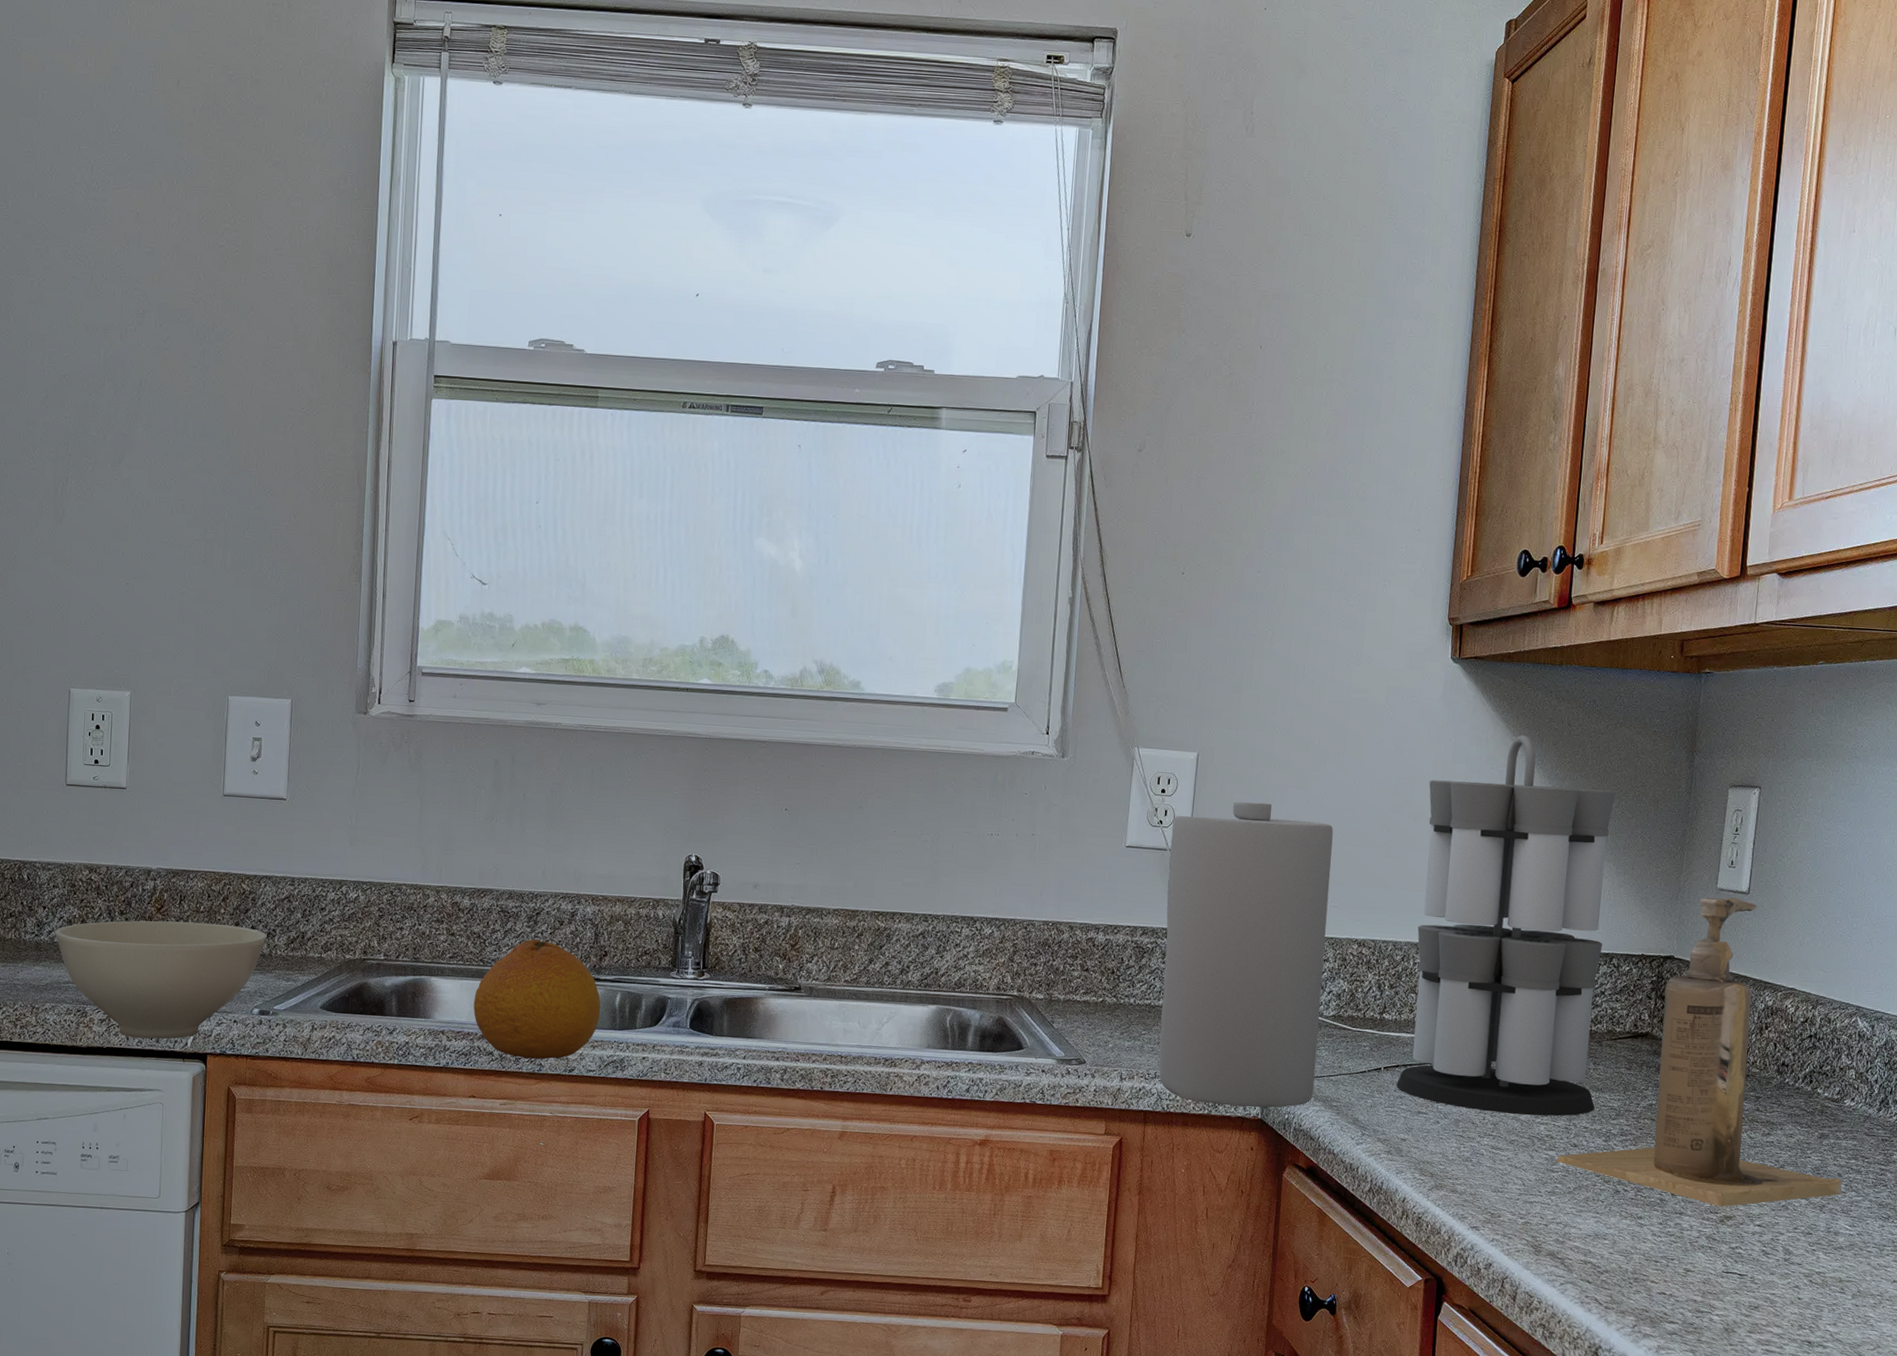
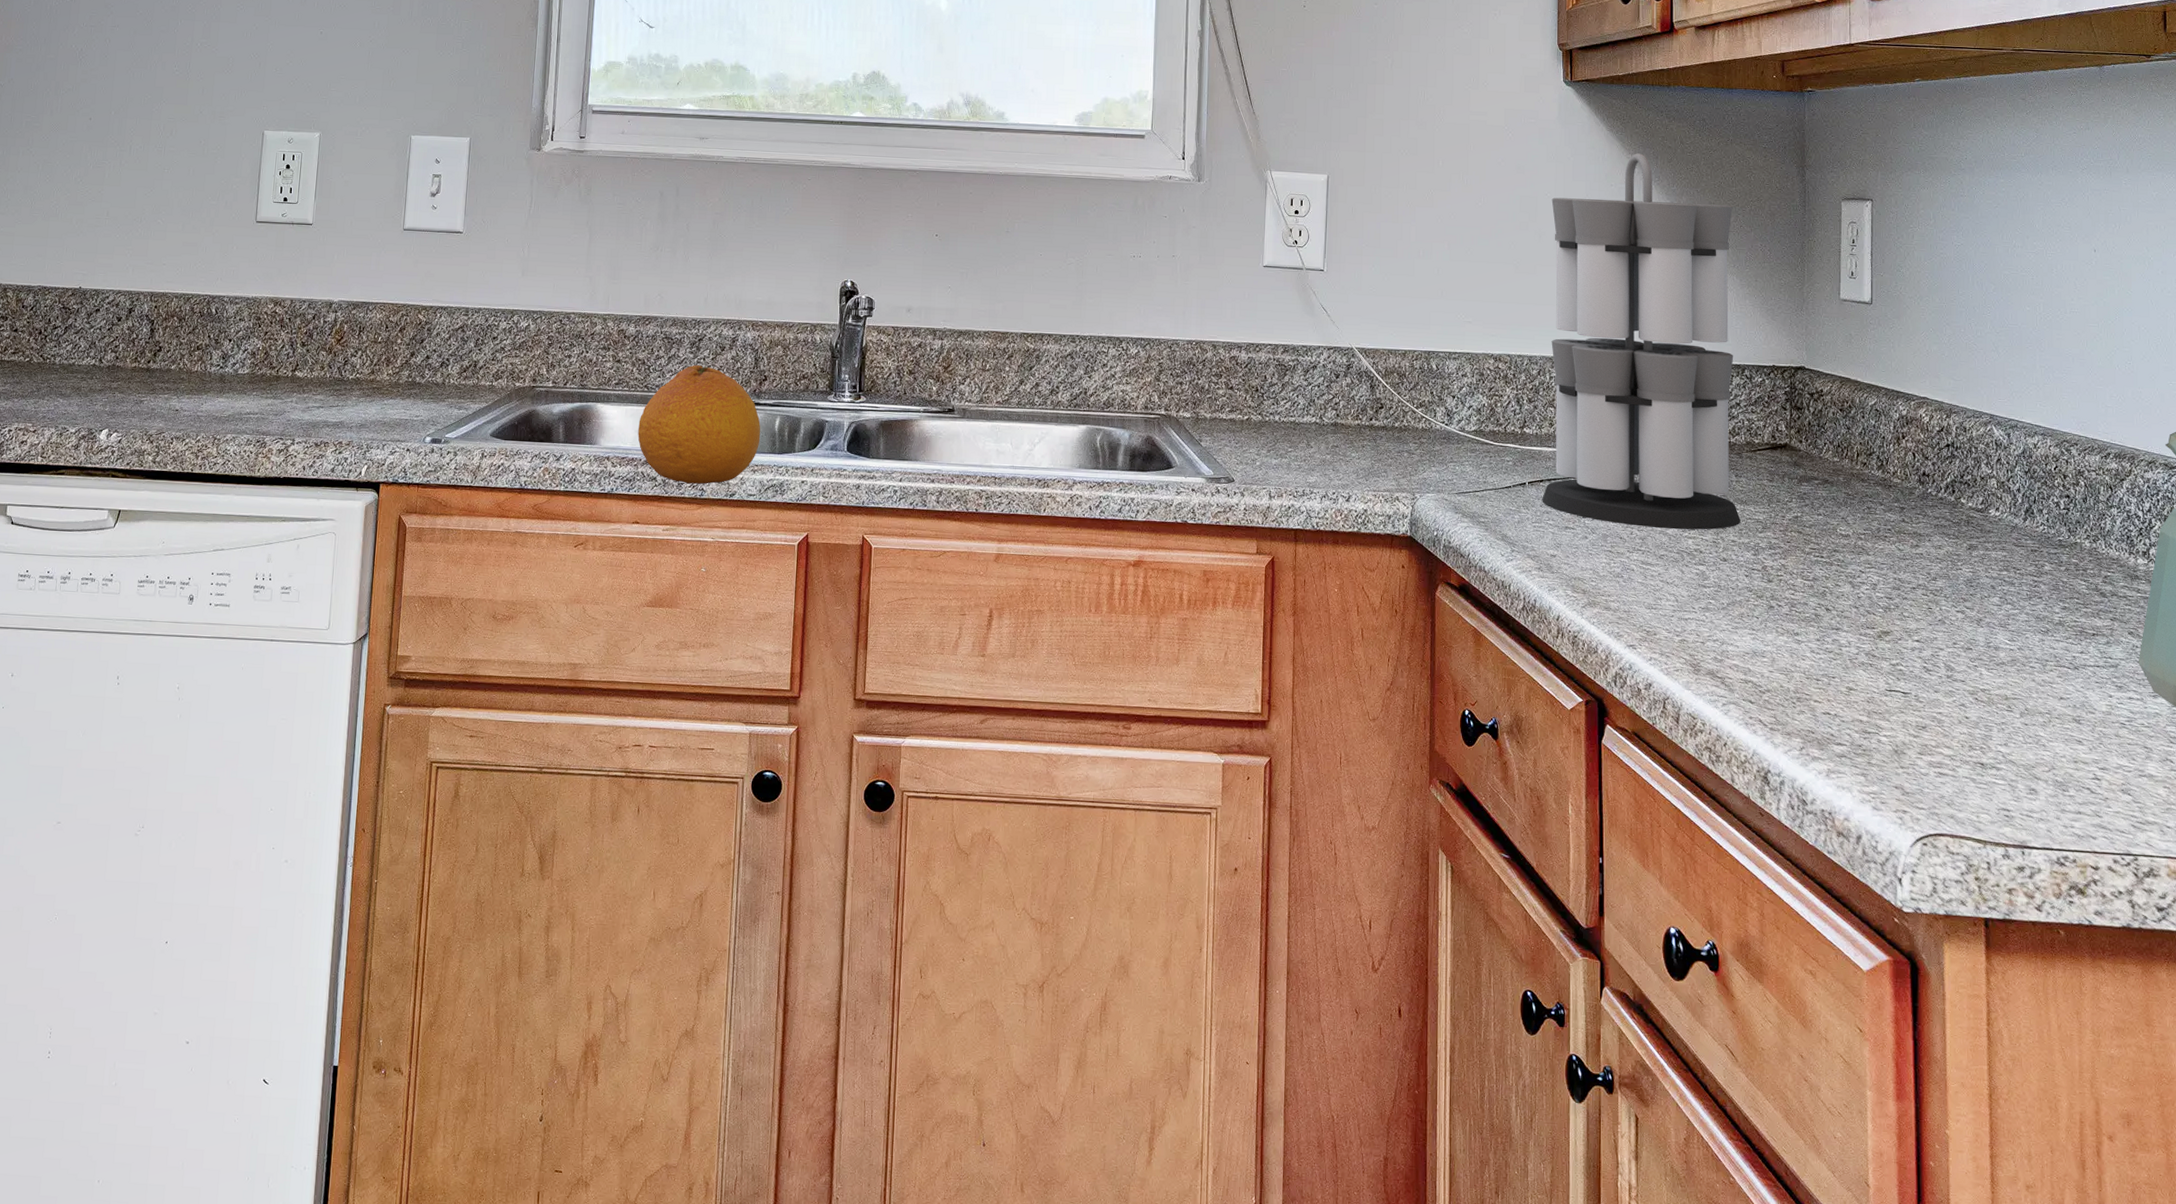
bowl: present [54,920,267,1040] -> none [238,351,441,469]
paper towel holder: present [1158,801,1334,1108] -> none [1305,221,1463,525]
soap dispenser: present [1556,897,1843,1207] -> none [1707,308,1998,622]

